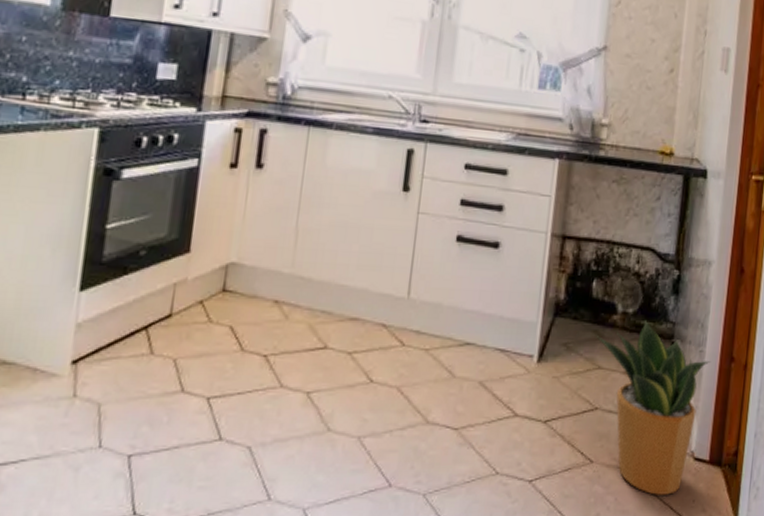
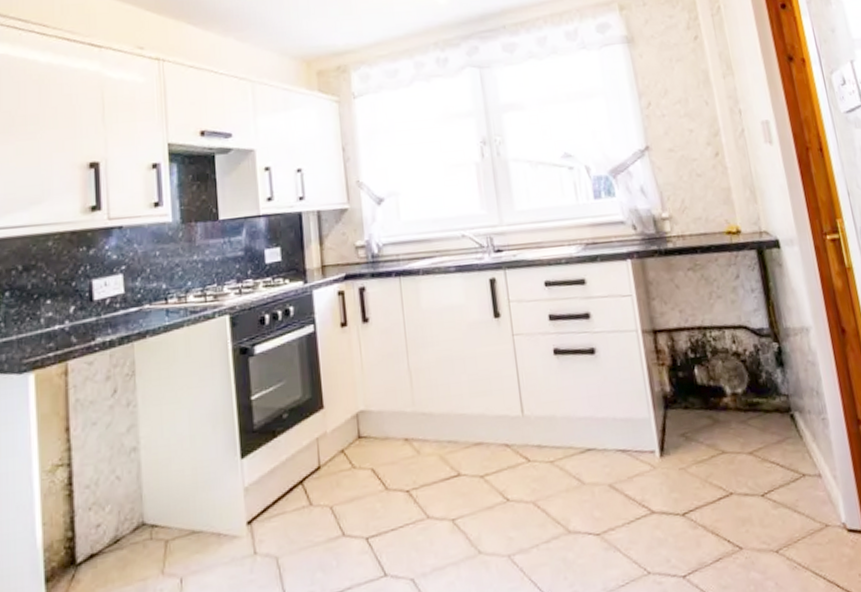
potted plant: present [594,321,710,495] -> none [710,398,842,574]

